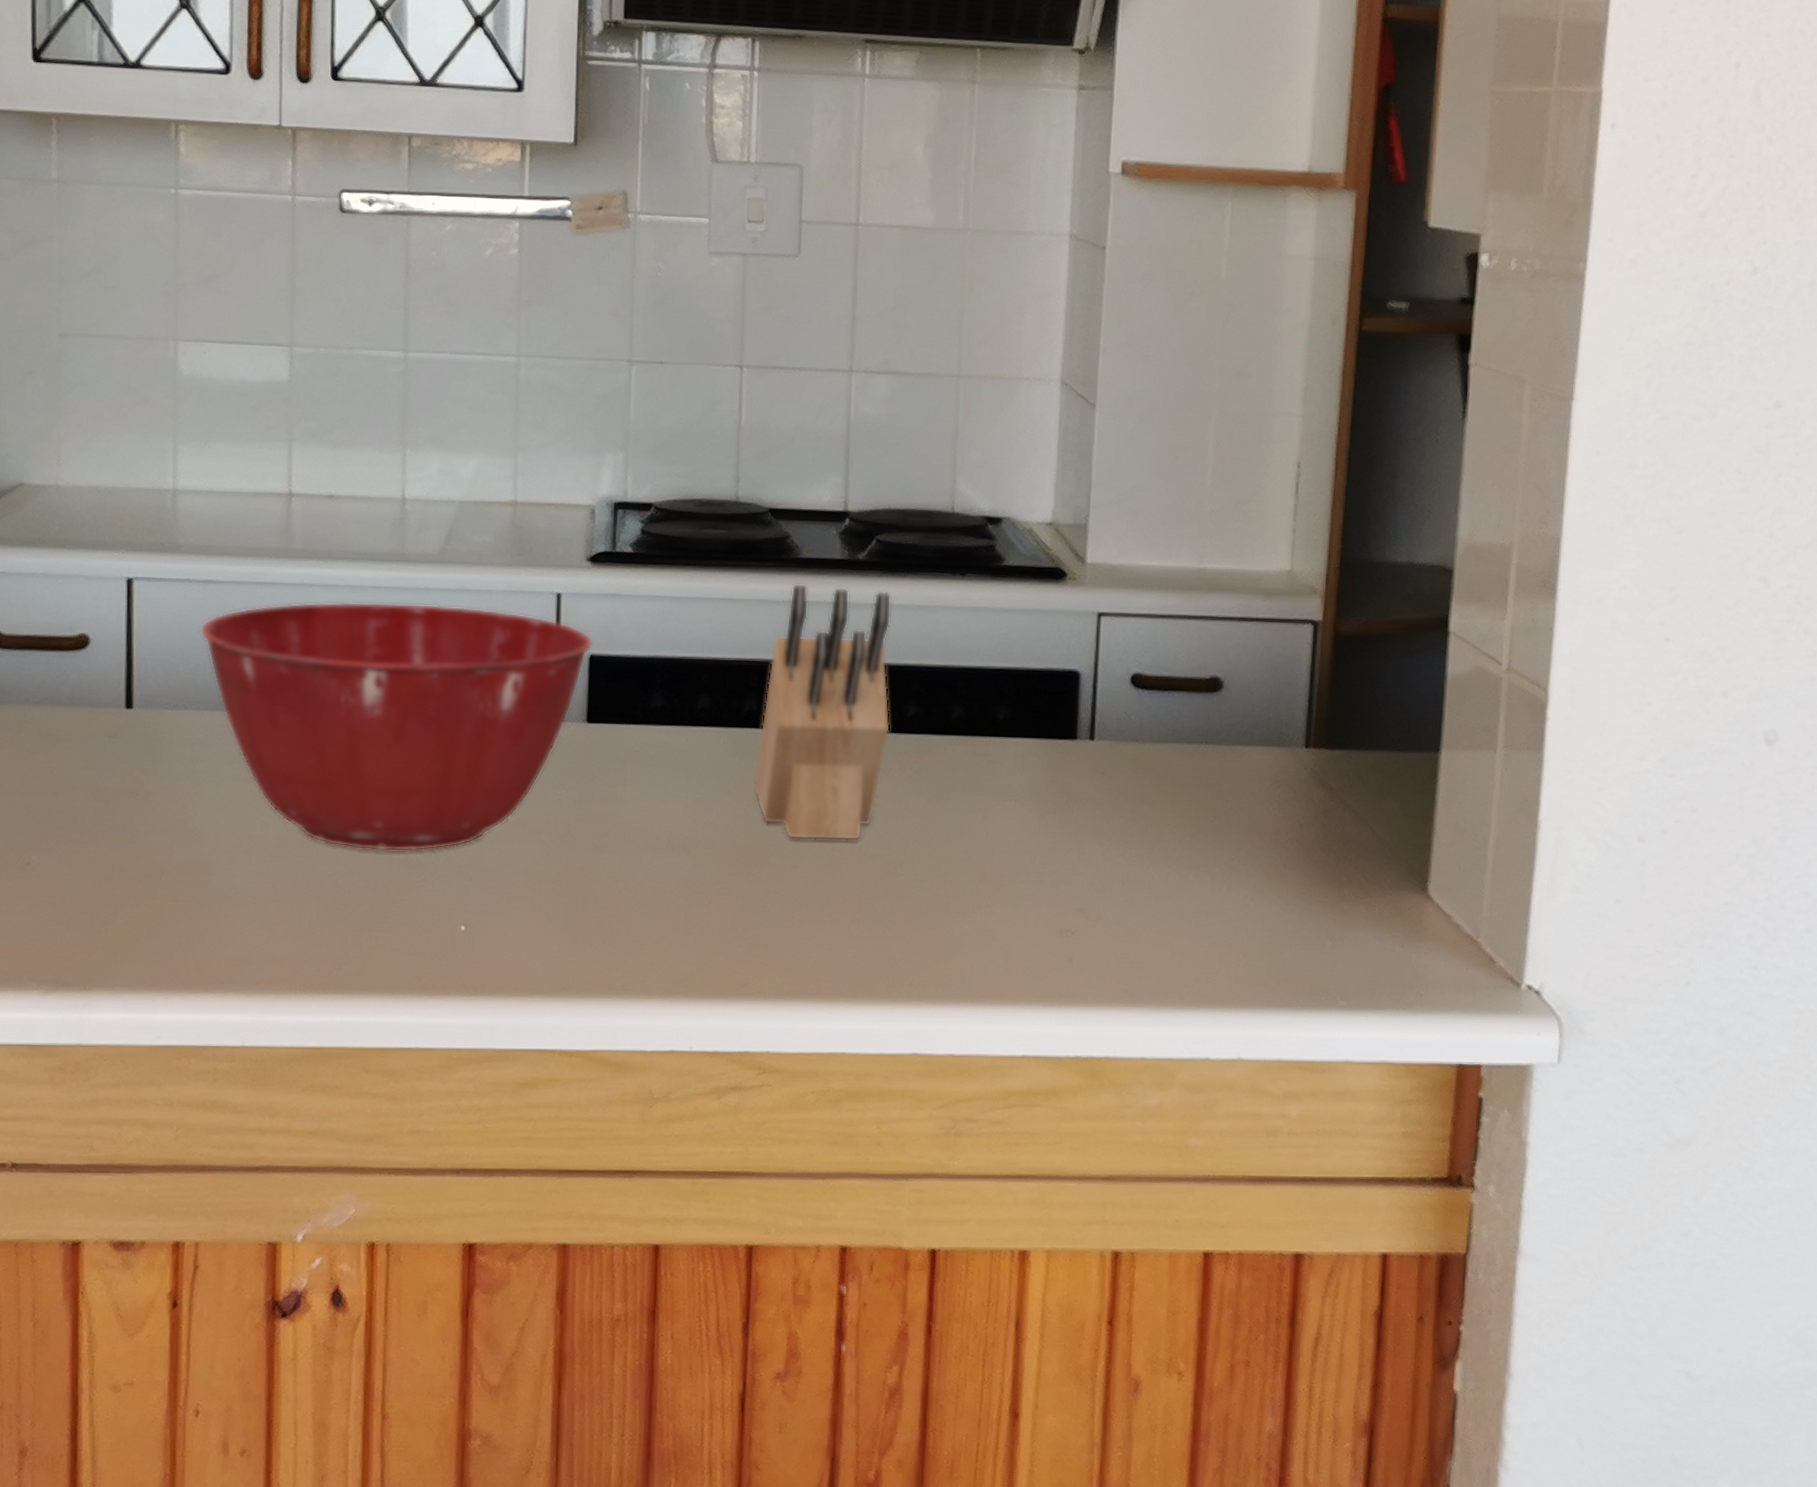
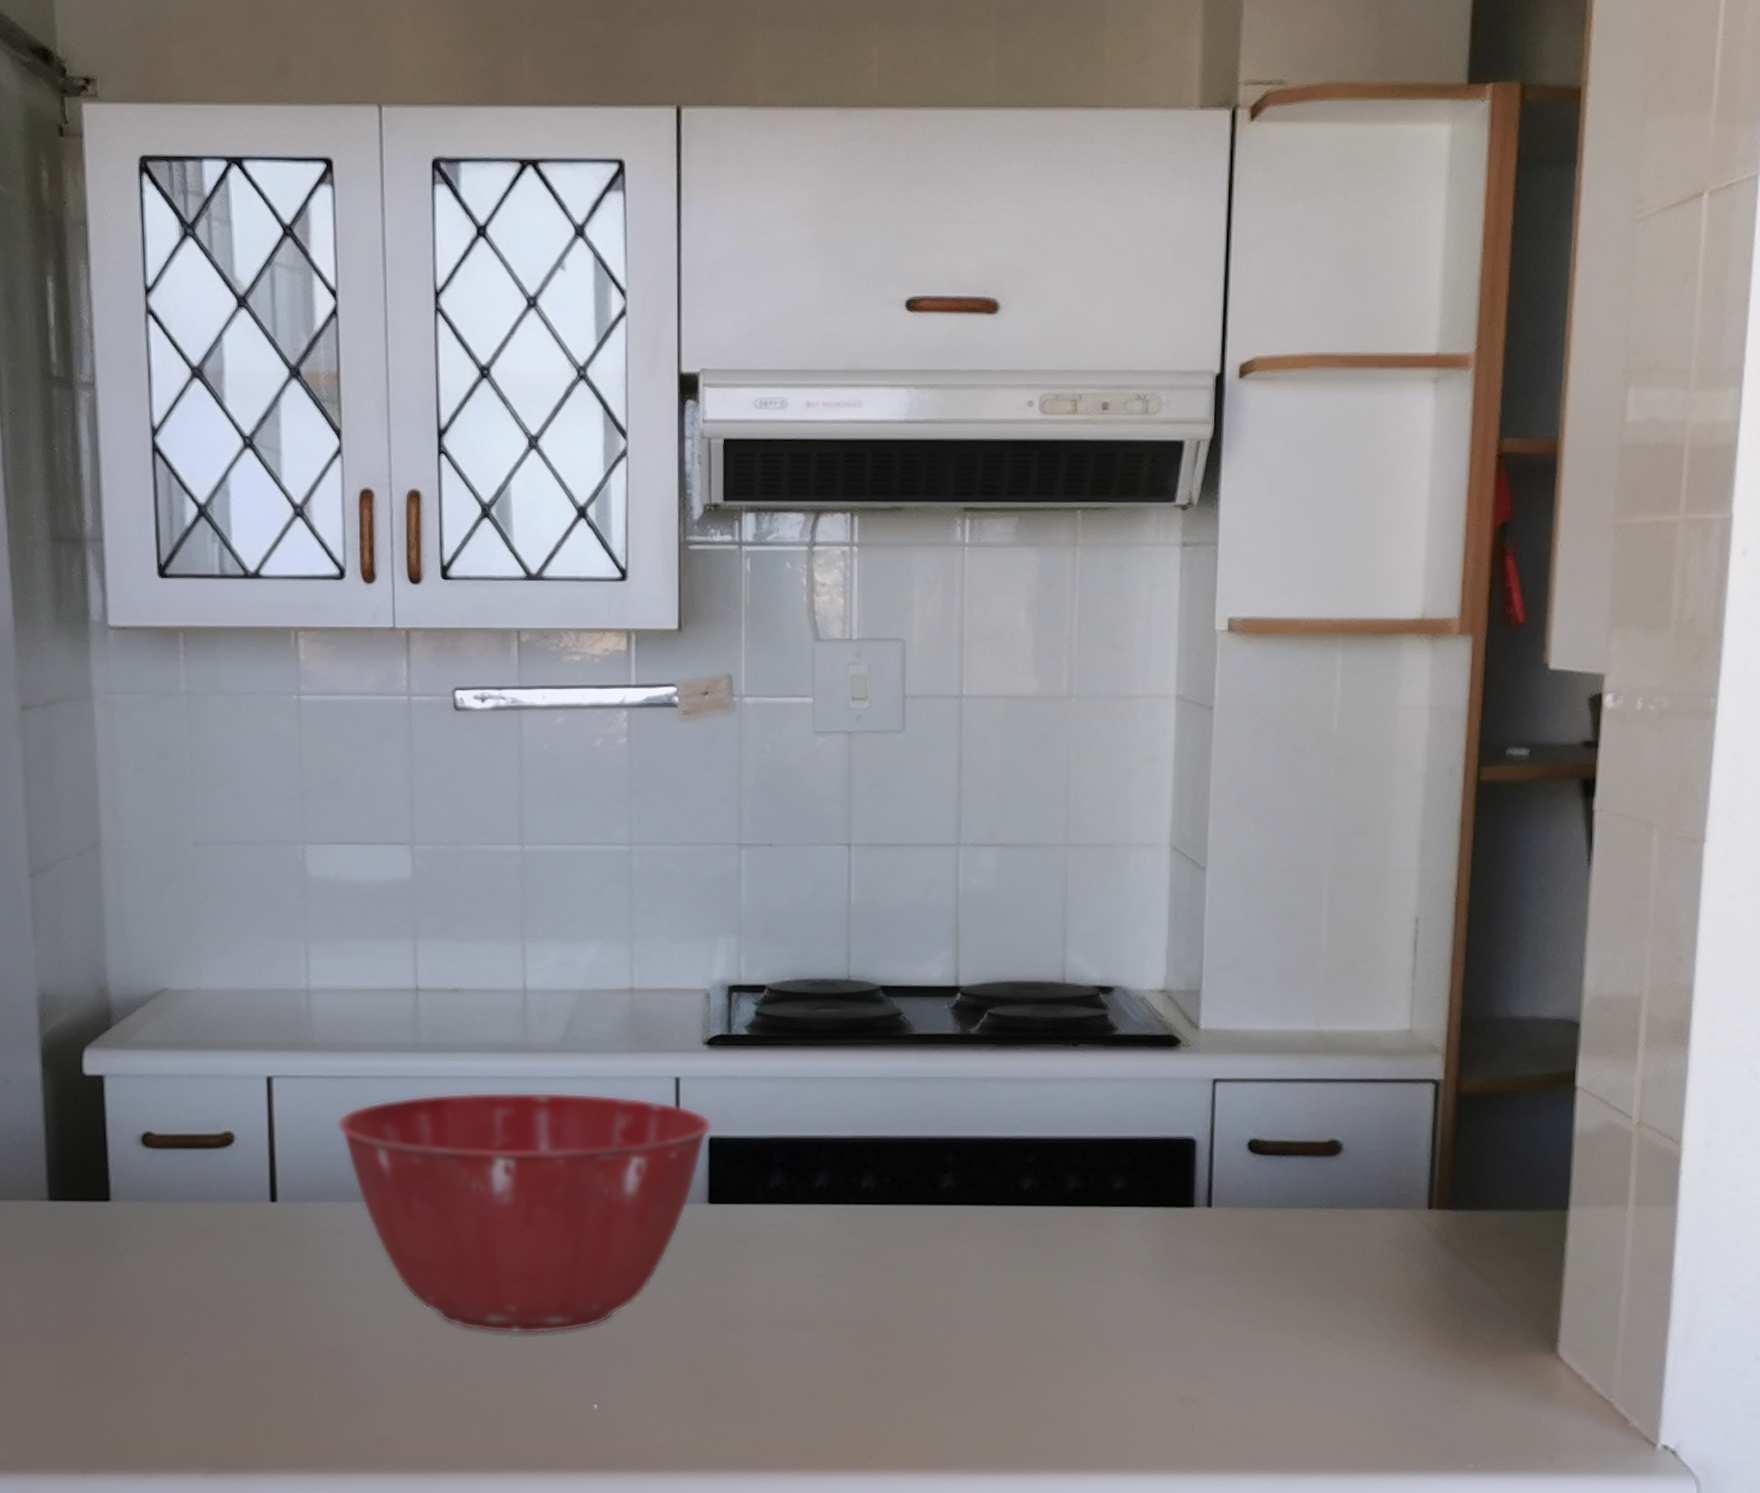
knife block: present [753,583,892,841] -> none [872,1059,1007,1313]

